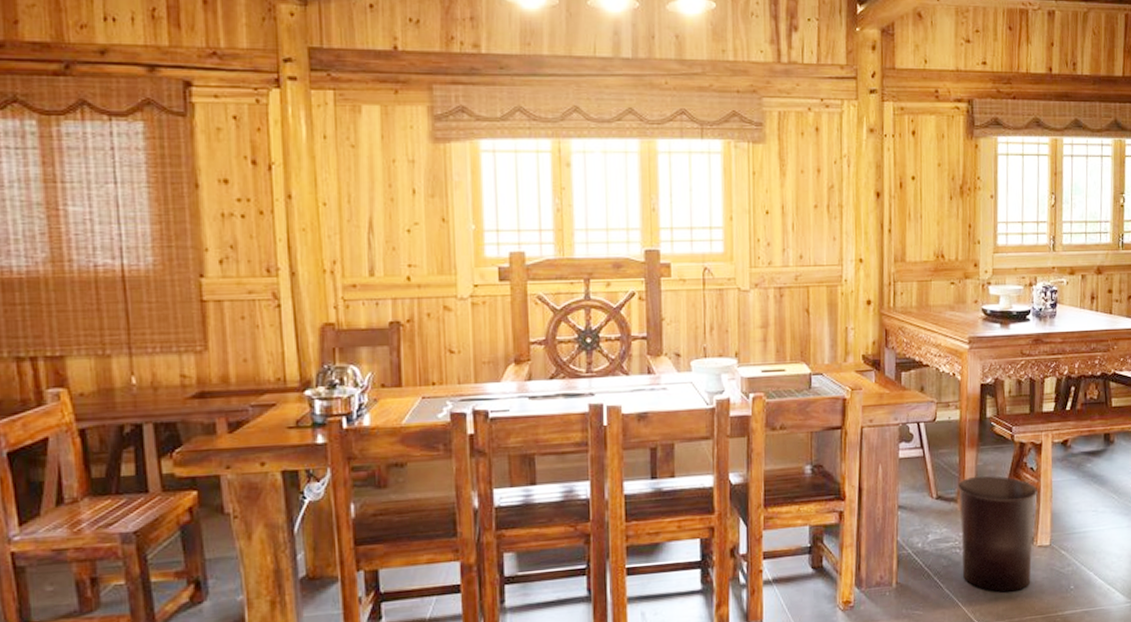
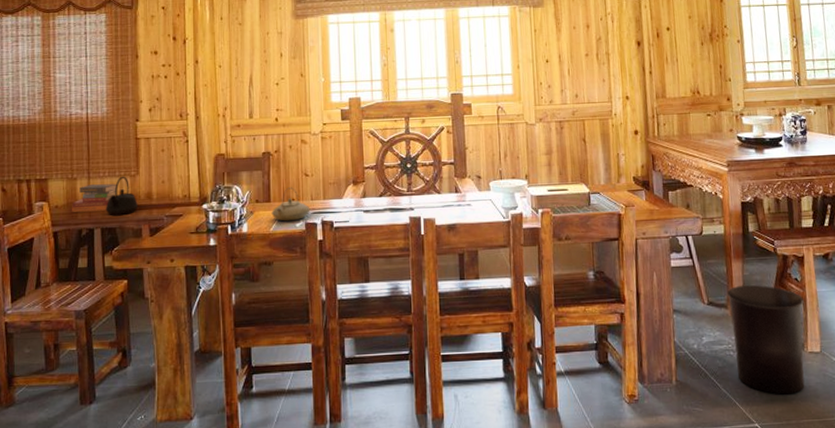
books: none [106,362,174,402] -> present [72,183,116,212]
kettle: none [158,352,208,407] -> present [105,176,138,216]
teapot: none [403,367,458,412] -> present [271,187,311,222]

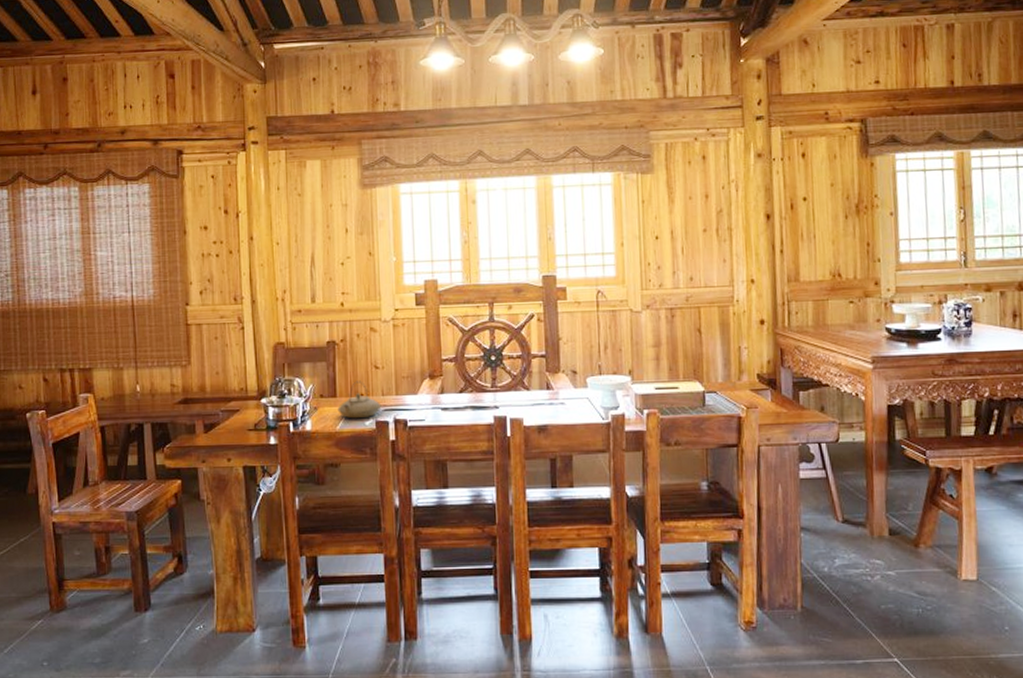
books: present [72,183,116,212] -> none [119,374,166,405]
kettle: present [105,176,138,216] -> none [155,366,190,410]
waste bin: present [726,284,805,395] -> none [865,500,959,627]

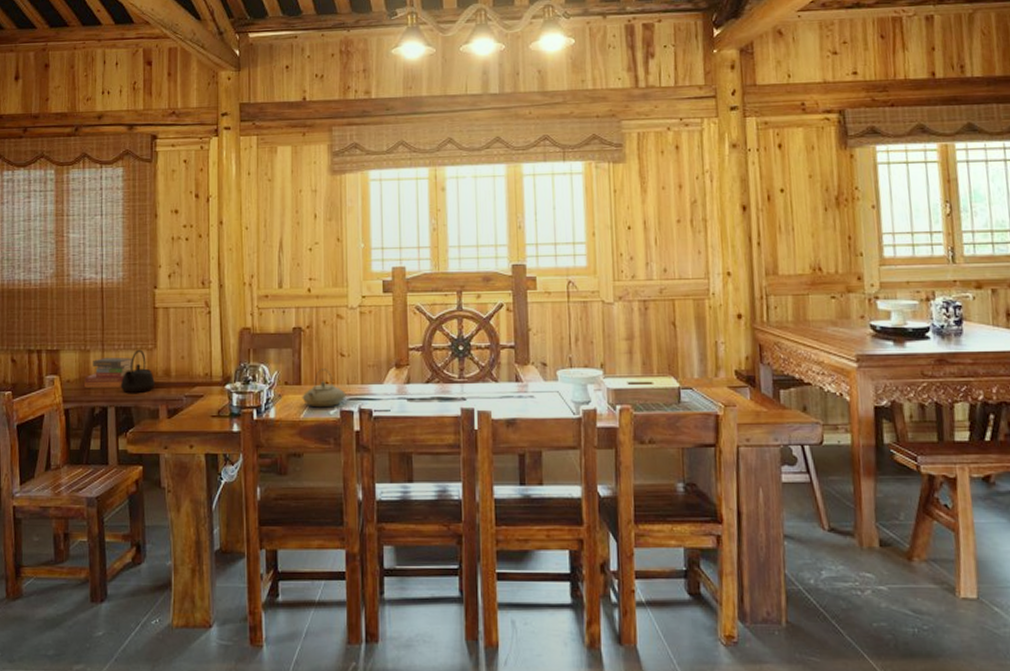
books: none [119,374,166,405] -> present [84,358,132,388]
kettle: none [155,366,190,410] -> present [120,349,155,394]

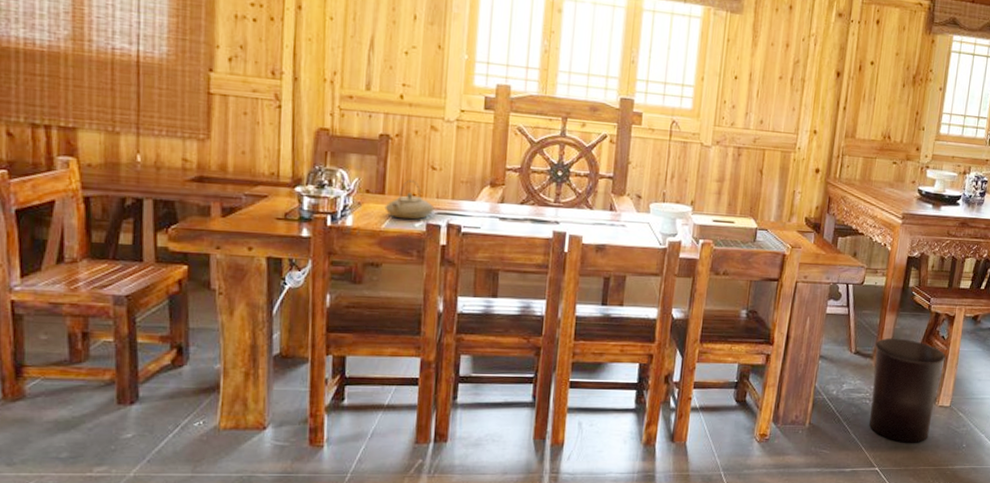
books: present [84,358,132,388] -> none [112,143,177,179]
kettle: present [120,349,155,394] -> none [160,138,206,188]
waste bin: none [853,509,956,649] -> present [869,338,946,443]

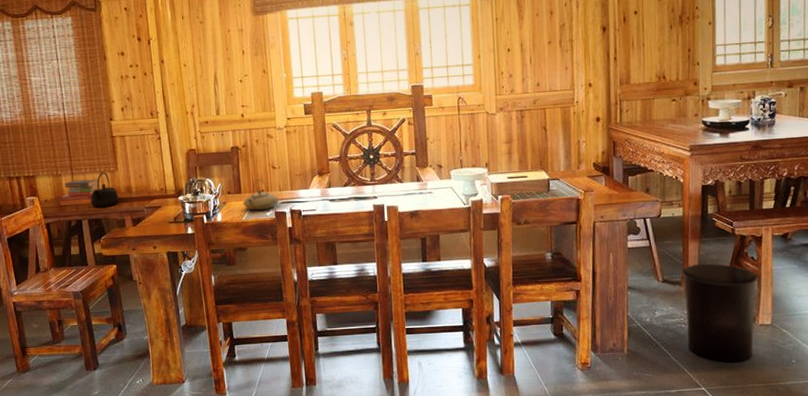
books: none [112,143,177,179] -> present [59,179,99,206]
kettle: none [160,138,206,188] -> present [90,172,119,209]

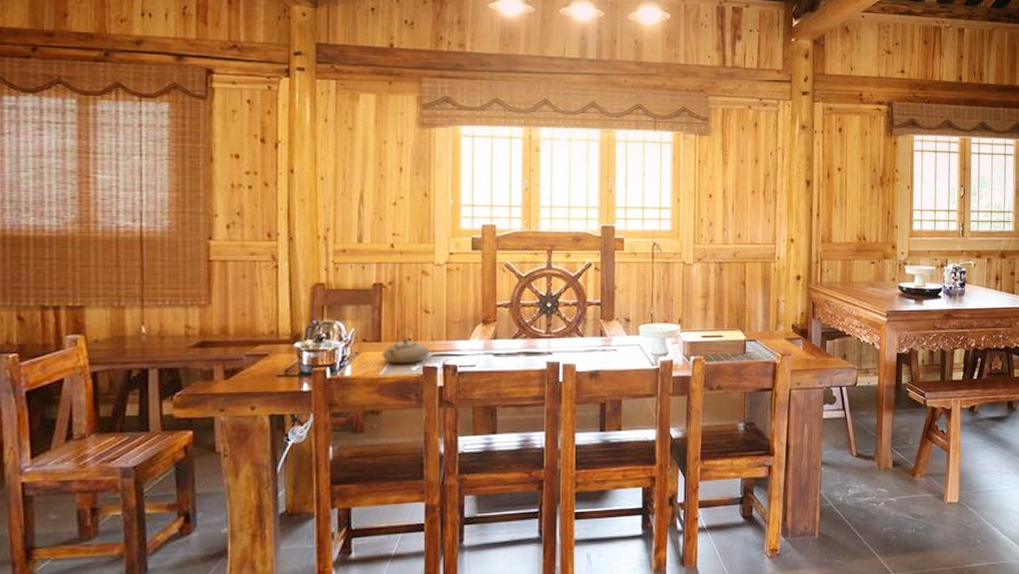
books: present [59,179,99,206] -> none [118,315,180,348]
kettle: present [90,172,119,209] -> none [164,306,209,355]
waste bin: present [681,263,758,363] -> none [875,436,947,545]

